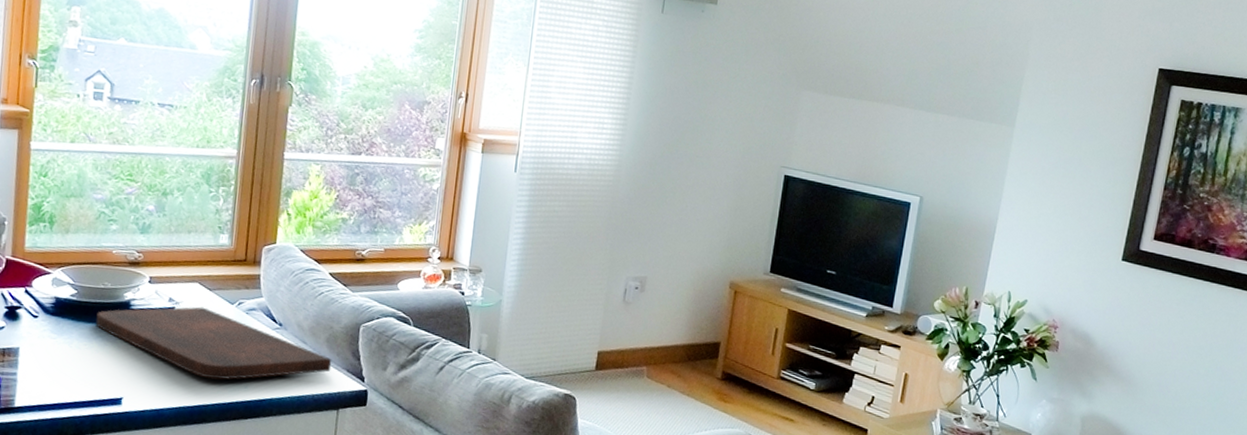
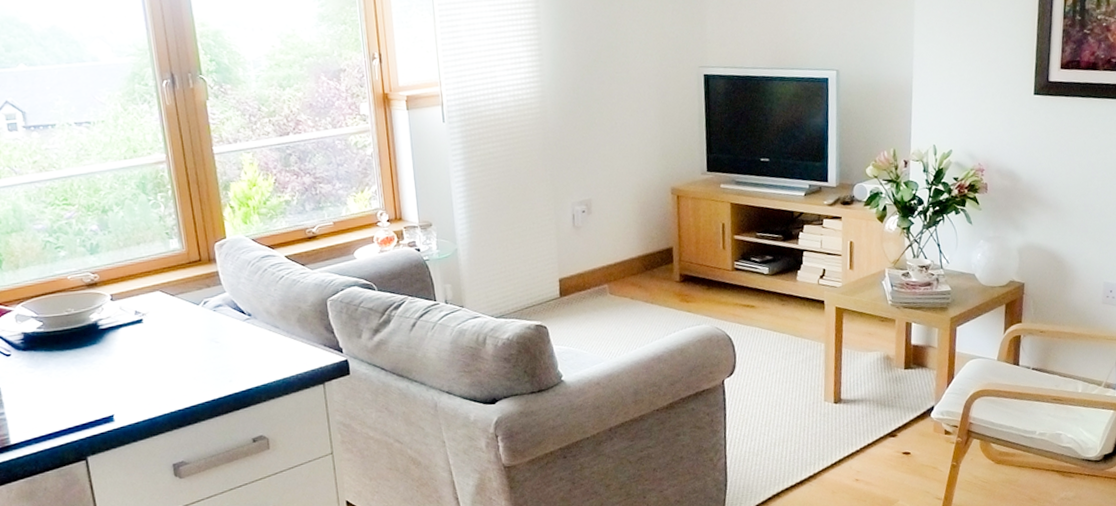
cutting board: present [95,306,332,380] -> none [67,313,308,380]

